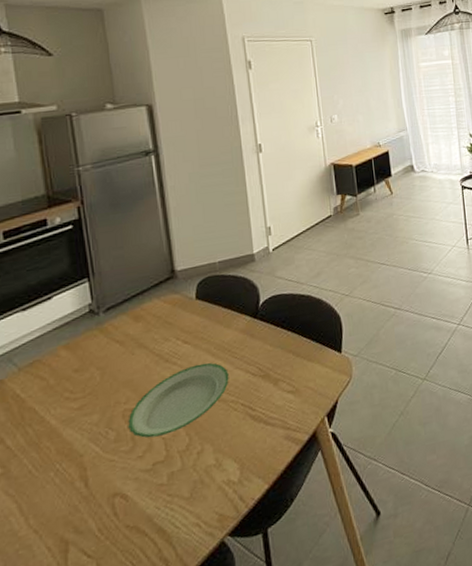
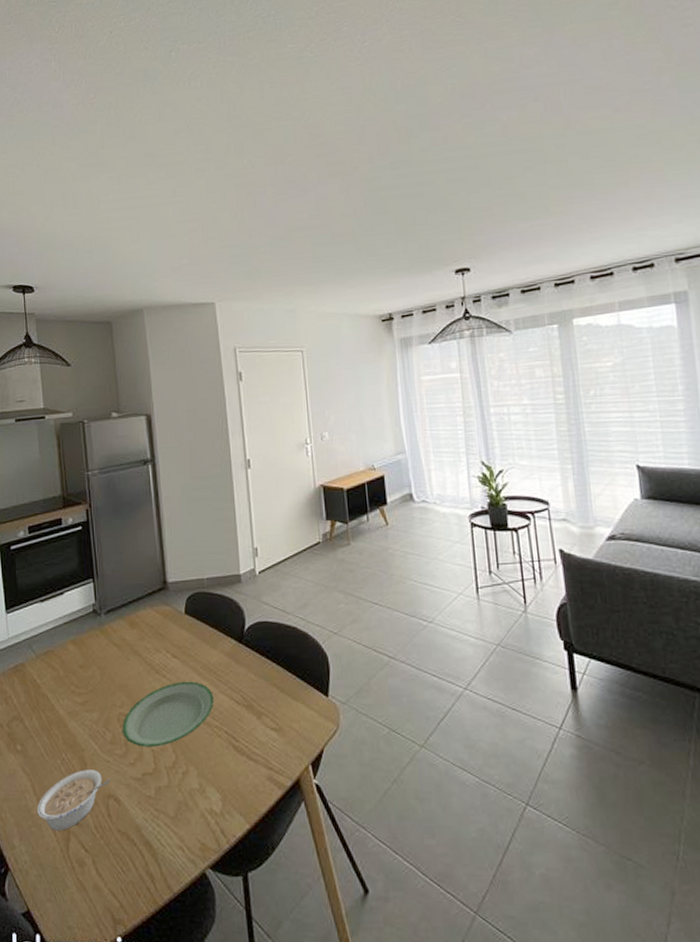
legume: none [26,472,117,547] -> present [37,770,111,831]

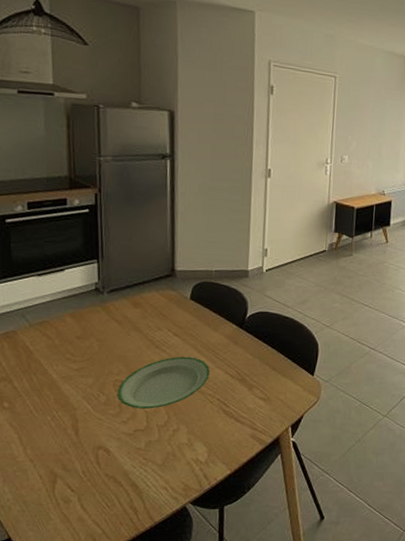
legume: present [37,770,111,831] -> none [23,425,102,475]

